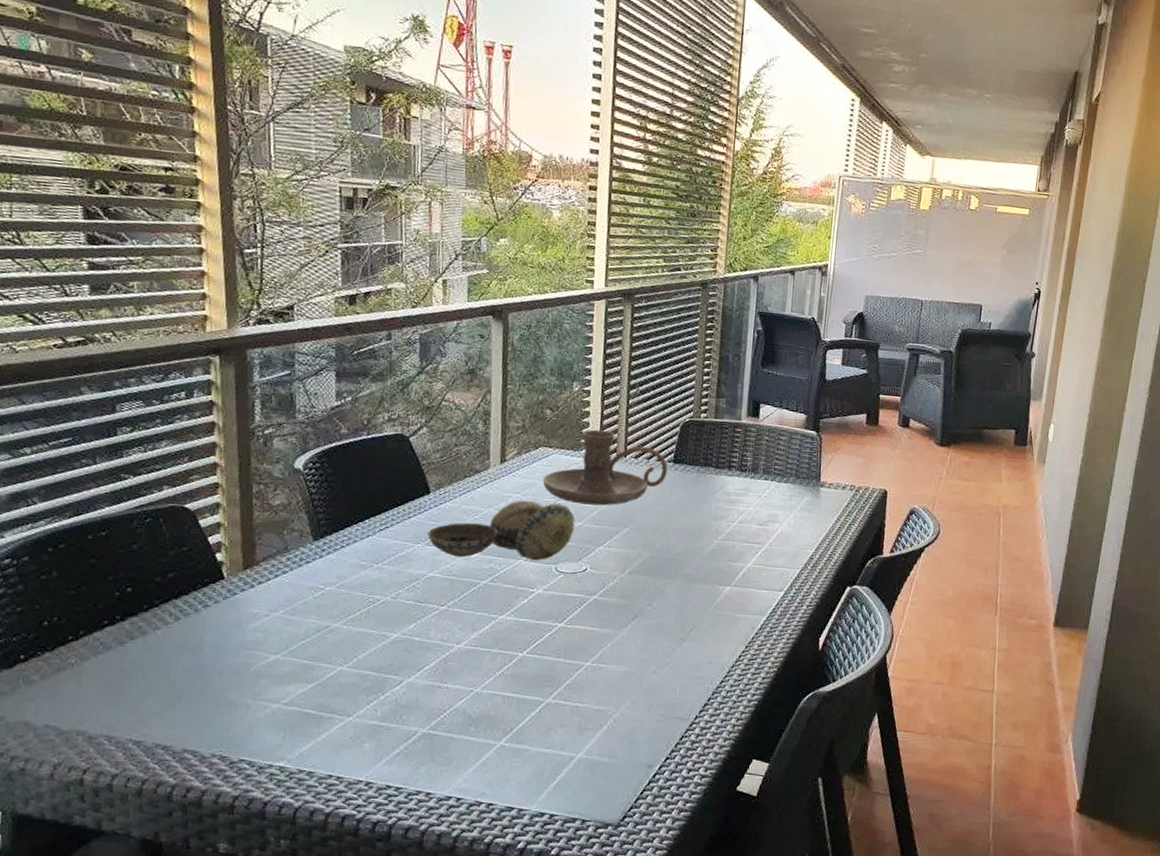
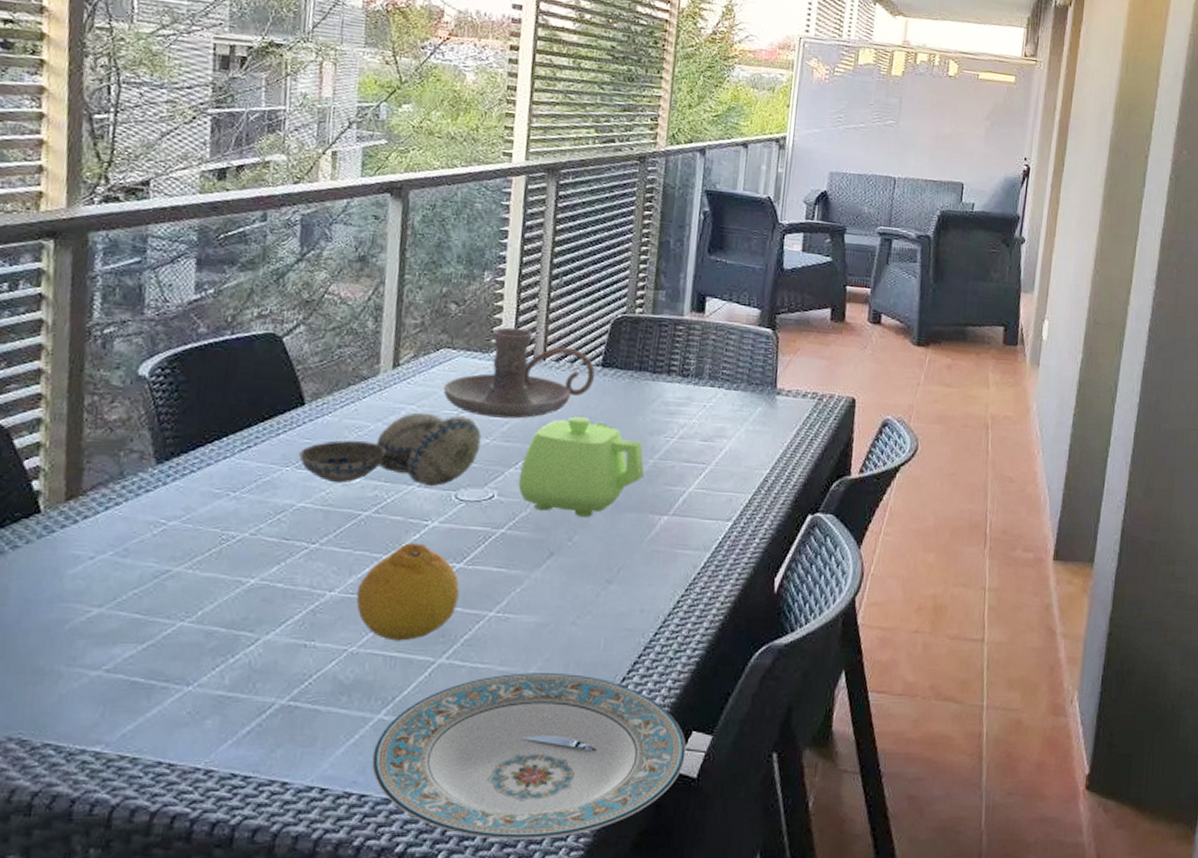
fruit: none [478,606,562,685] -> present [356,543,460,641]
plate: none [497,711,748,841] -> present [372,673,686,839]
teapot: none [606,504,710,587] -> present [518,416,644,517]

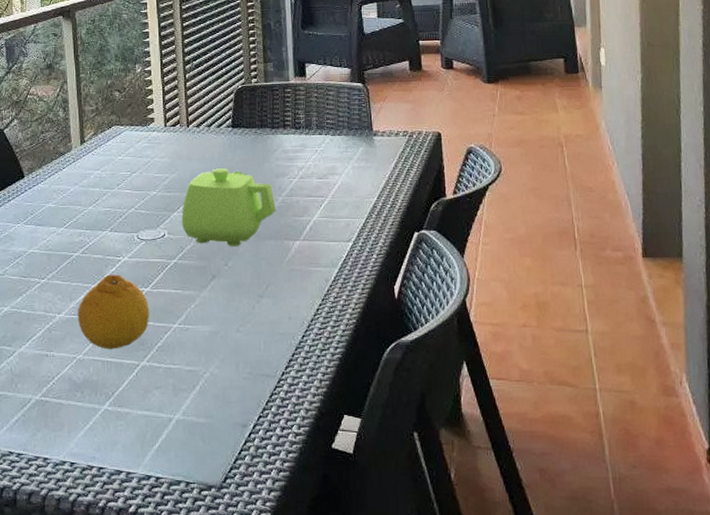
decorative bowl: present [299,412,482,487] -> none [25,175,150,233]
plate: present [372,673,686,839] -> none [104,371,341,503]
candle holder: present [443,327,596,419] -> none [118,104,228,175]

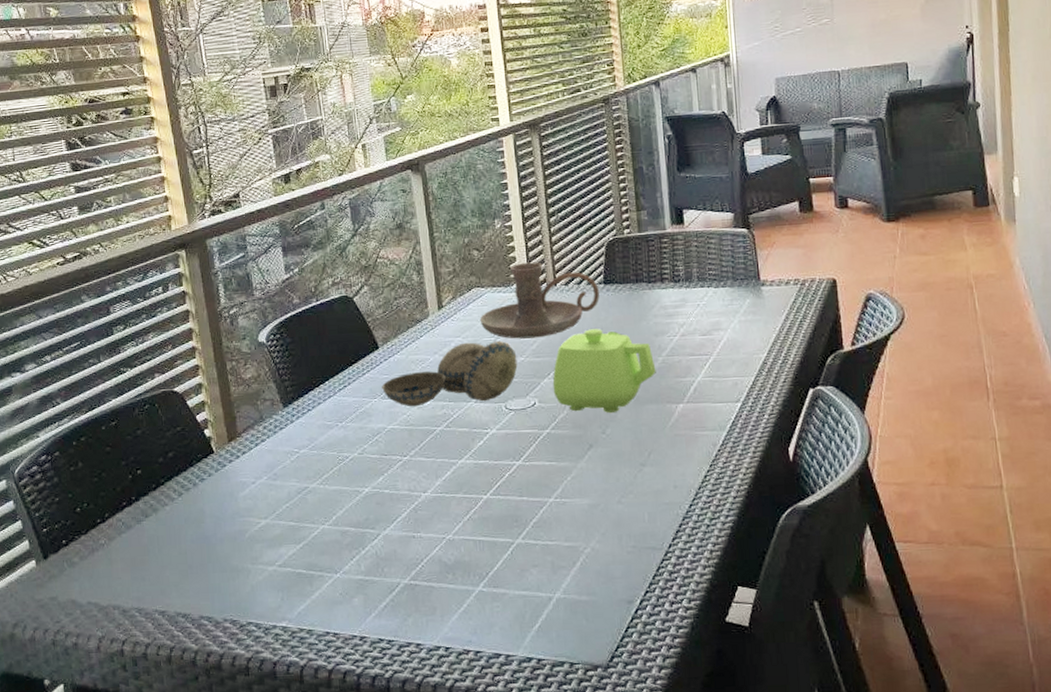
decorative bowl: none [25,175,150,233] -> present [382,340,518,407]
fruit: present [77,274,150,349] -> none [444,448,523,528]
candle holder: none [118,104,228,175] -> present [479,262,600,339]

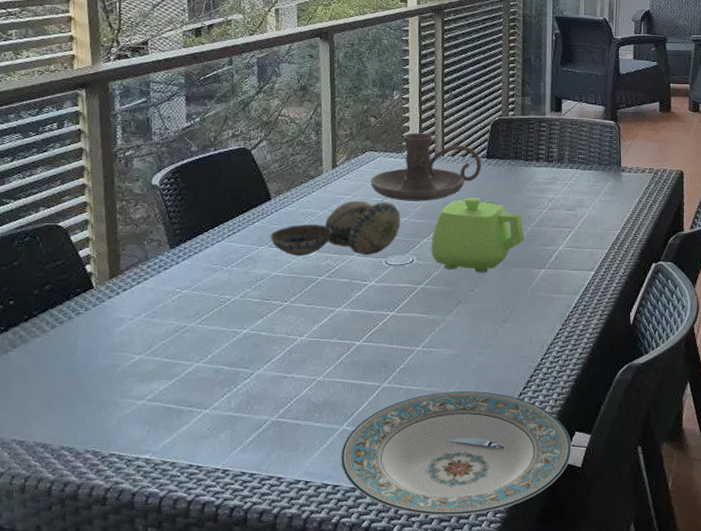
plate: none [480,544,736,684] -> present [341,391,571,516]

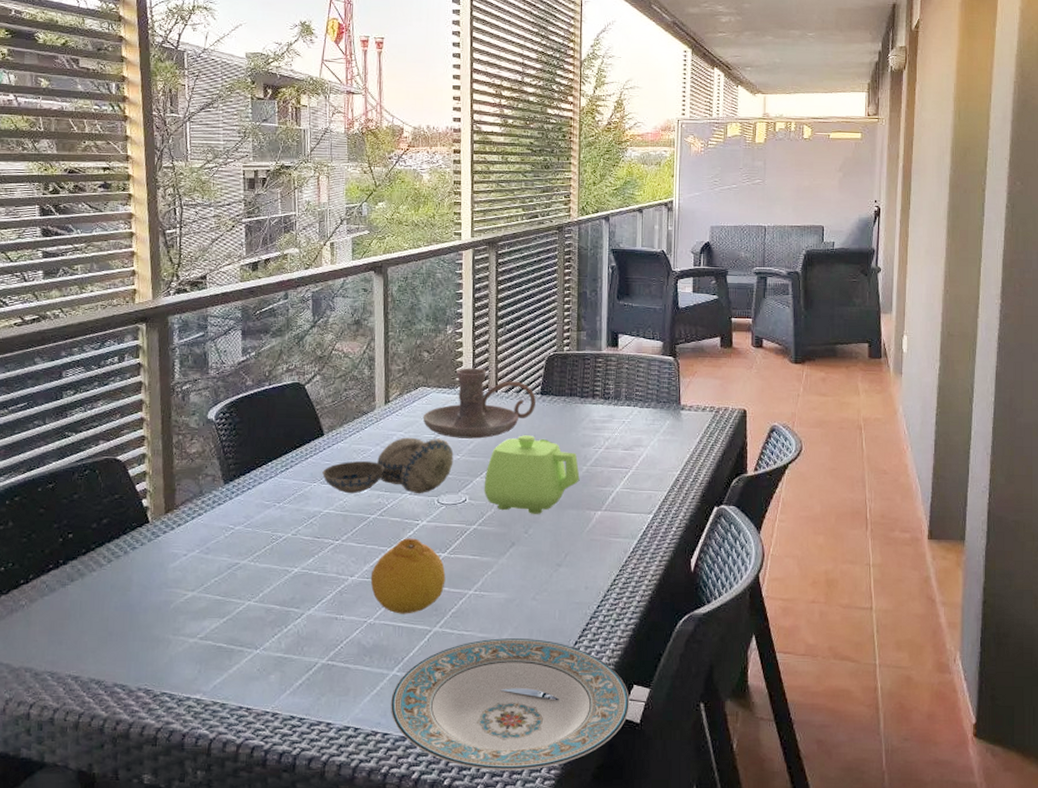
fruit: none [319,298,394,371] -> present [370,538,446,614]

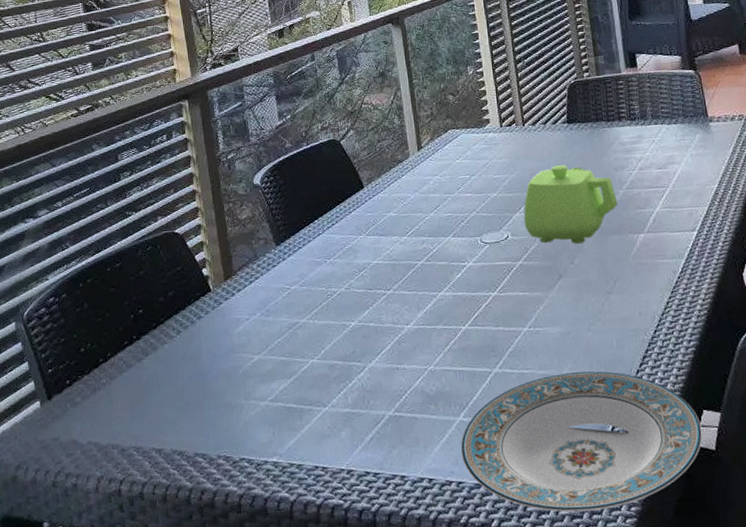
decorative bowl: present [322,437,454,494] -> none [367,178,491,243]
fruit: present [370,538,446,614] -> none [425,280,499,359]
candle holder: present [422,368,537,439] -> none [455,104,564,176]

